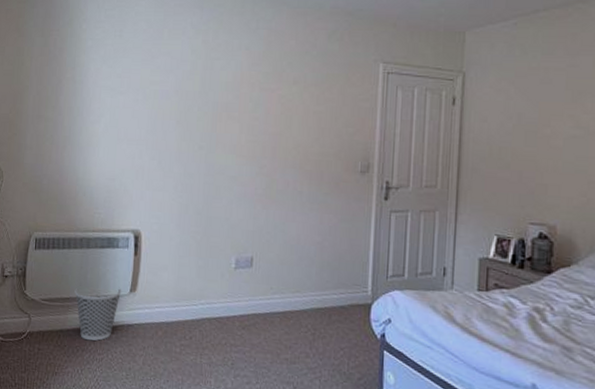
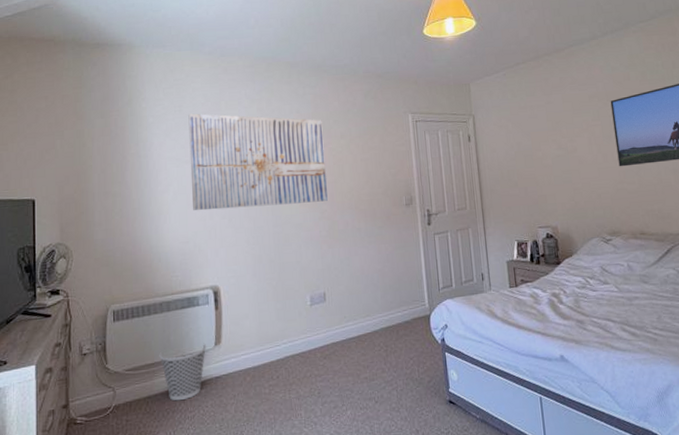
wall art: none [123,40,274,155] -> present [188,113,328,211]

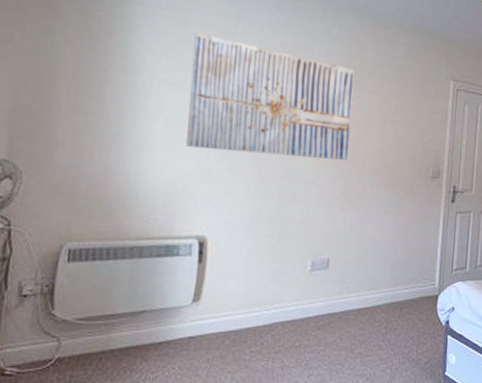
wastebasket: present [159,343,207,401] -> none [122,298,183,360]

